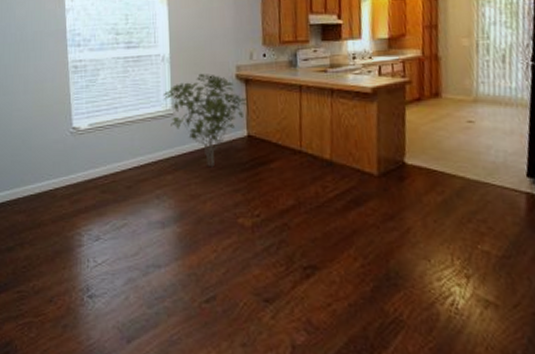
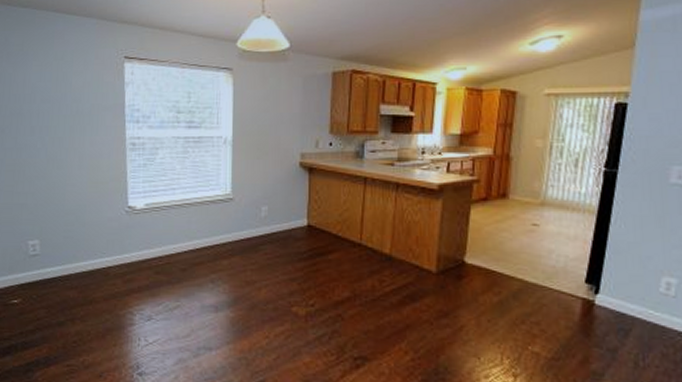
shrub: present [163,73,248,168] -> none [223,158,310,255]

